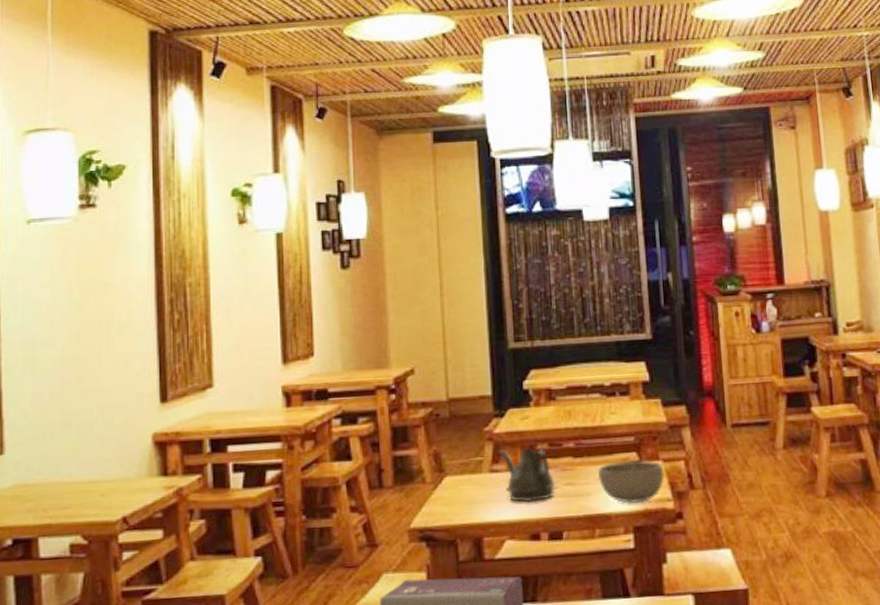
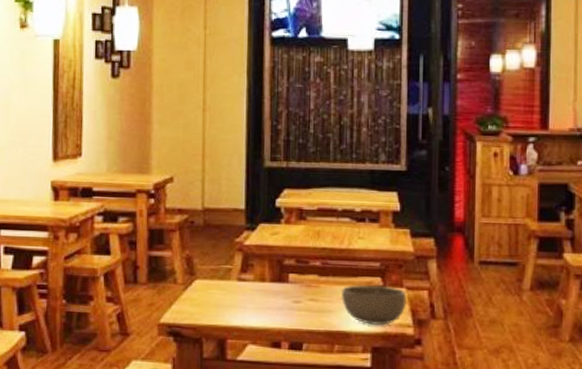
teapot: present [497,447,555,502] -> none [246,260,299,312]

